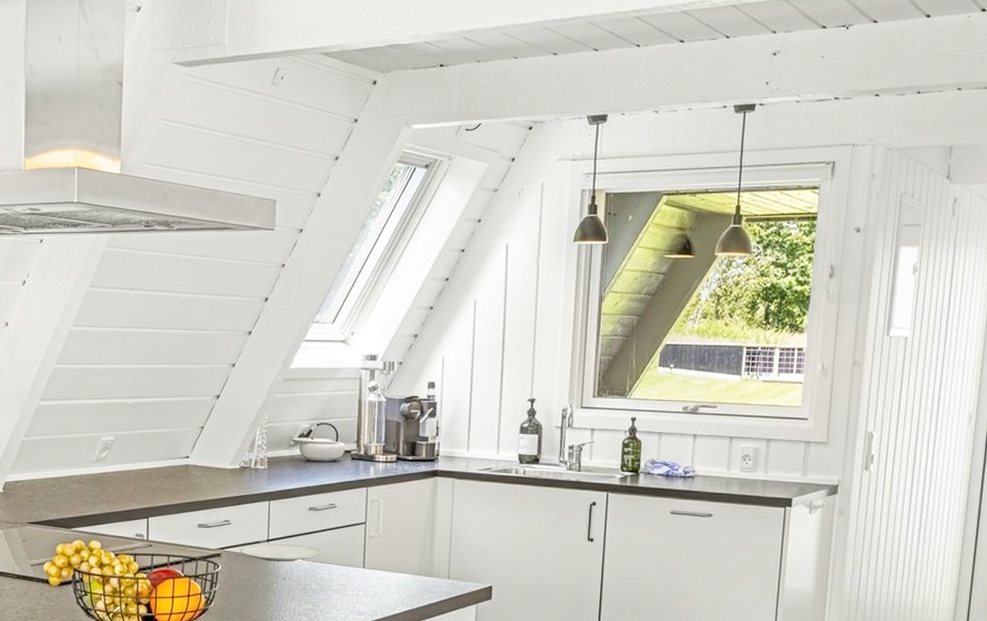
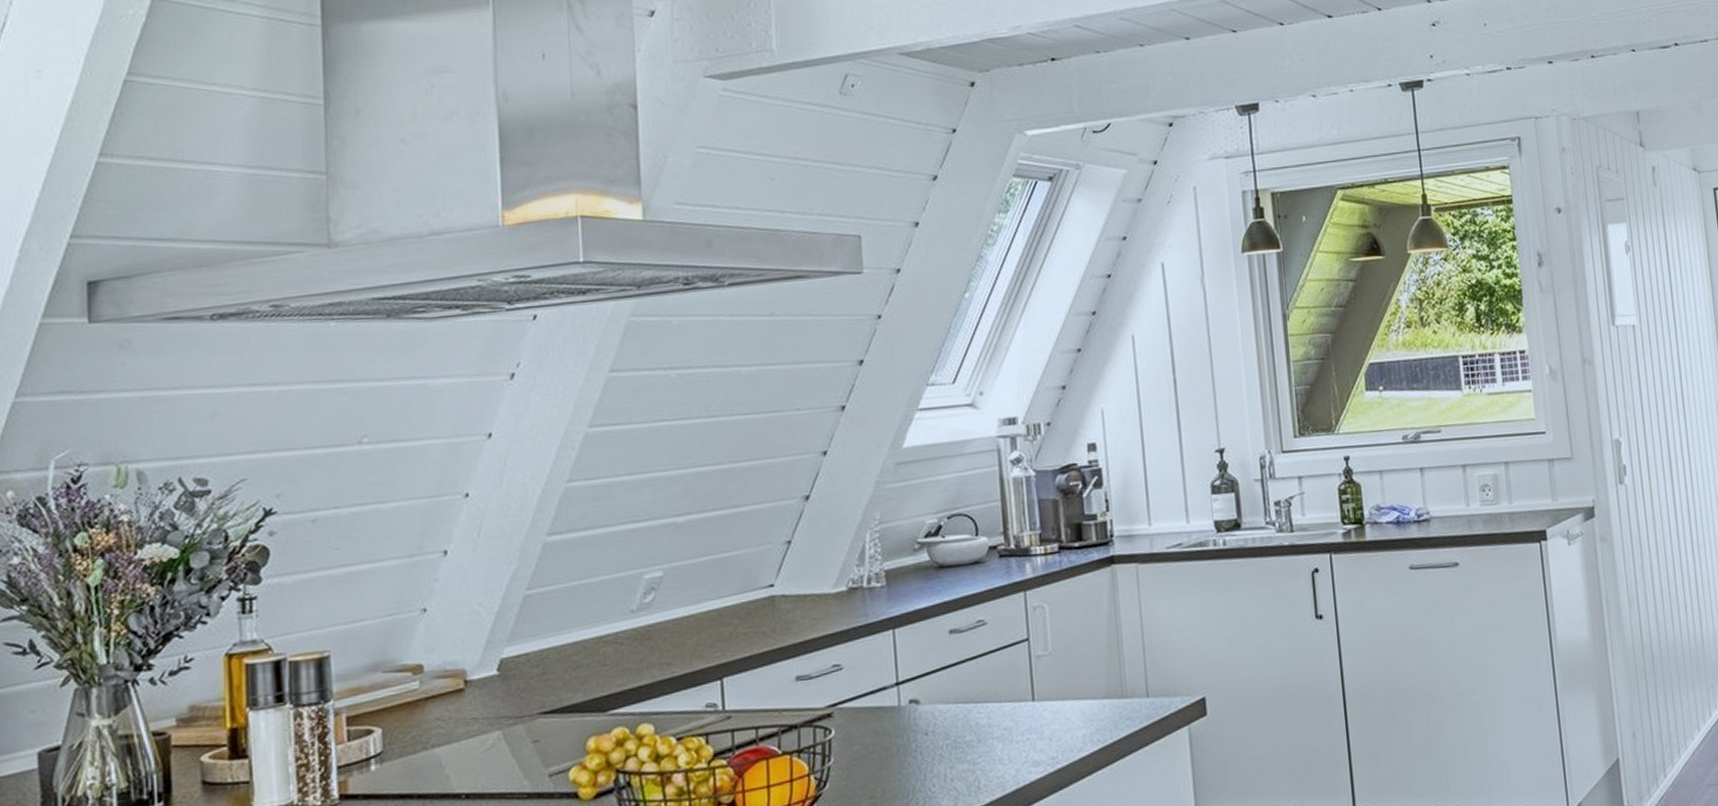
plate: present [239,543,322,562] -> none [858,682,974,713]

